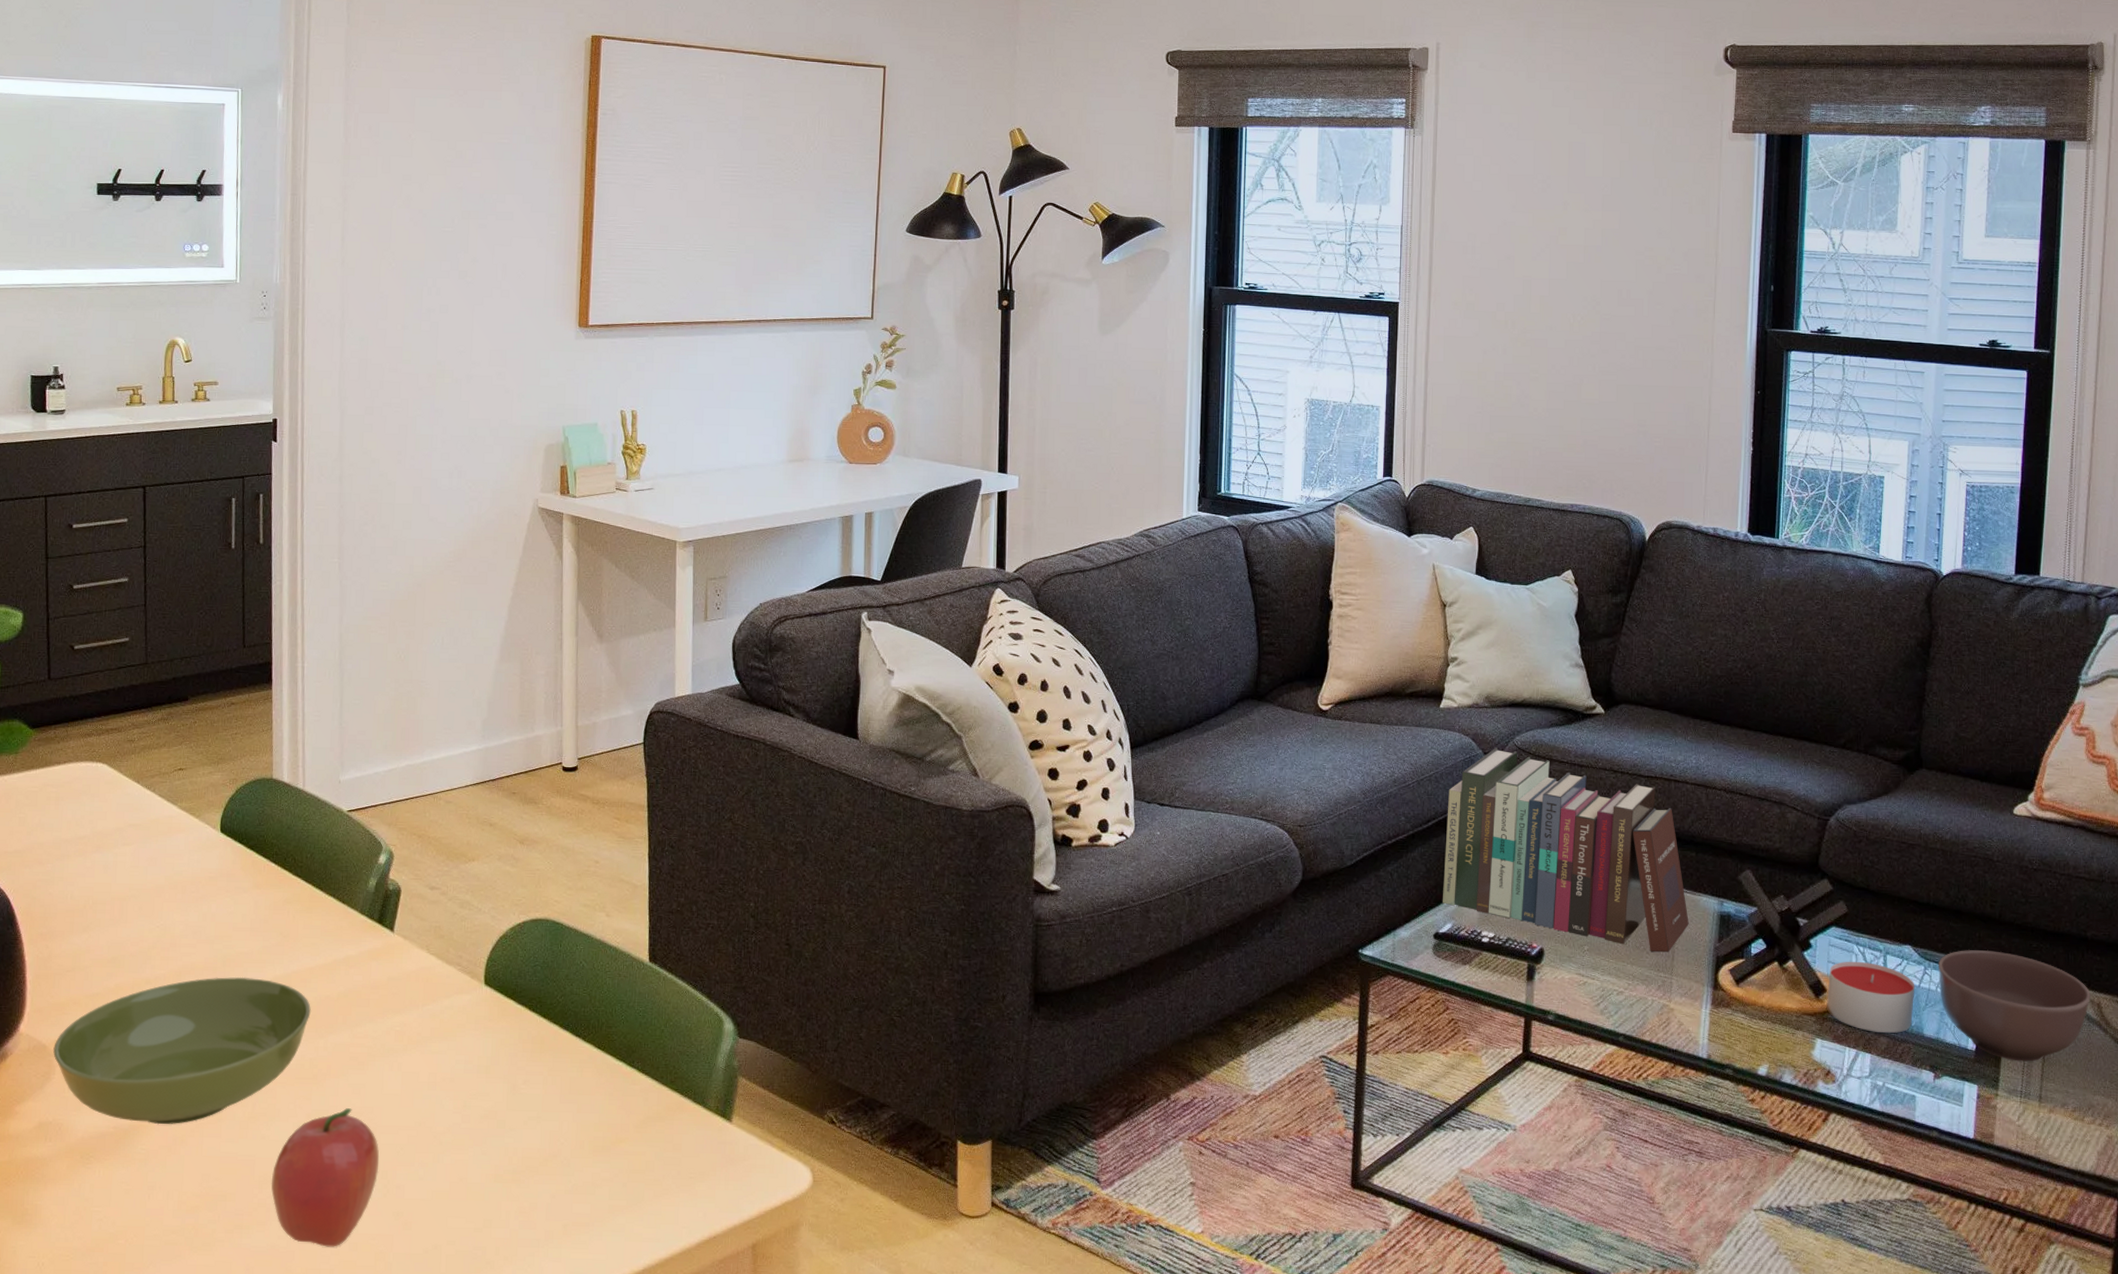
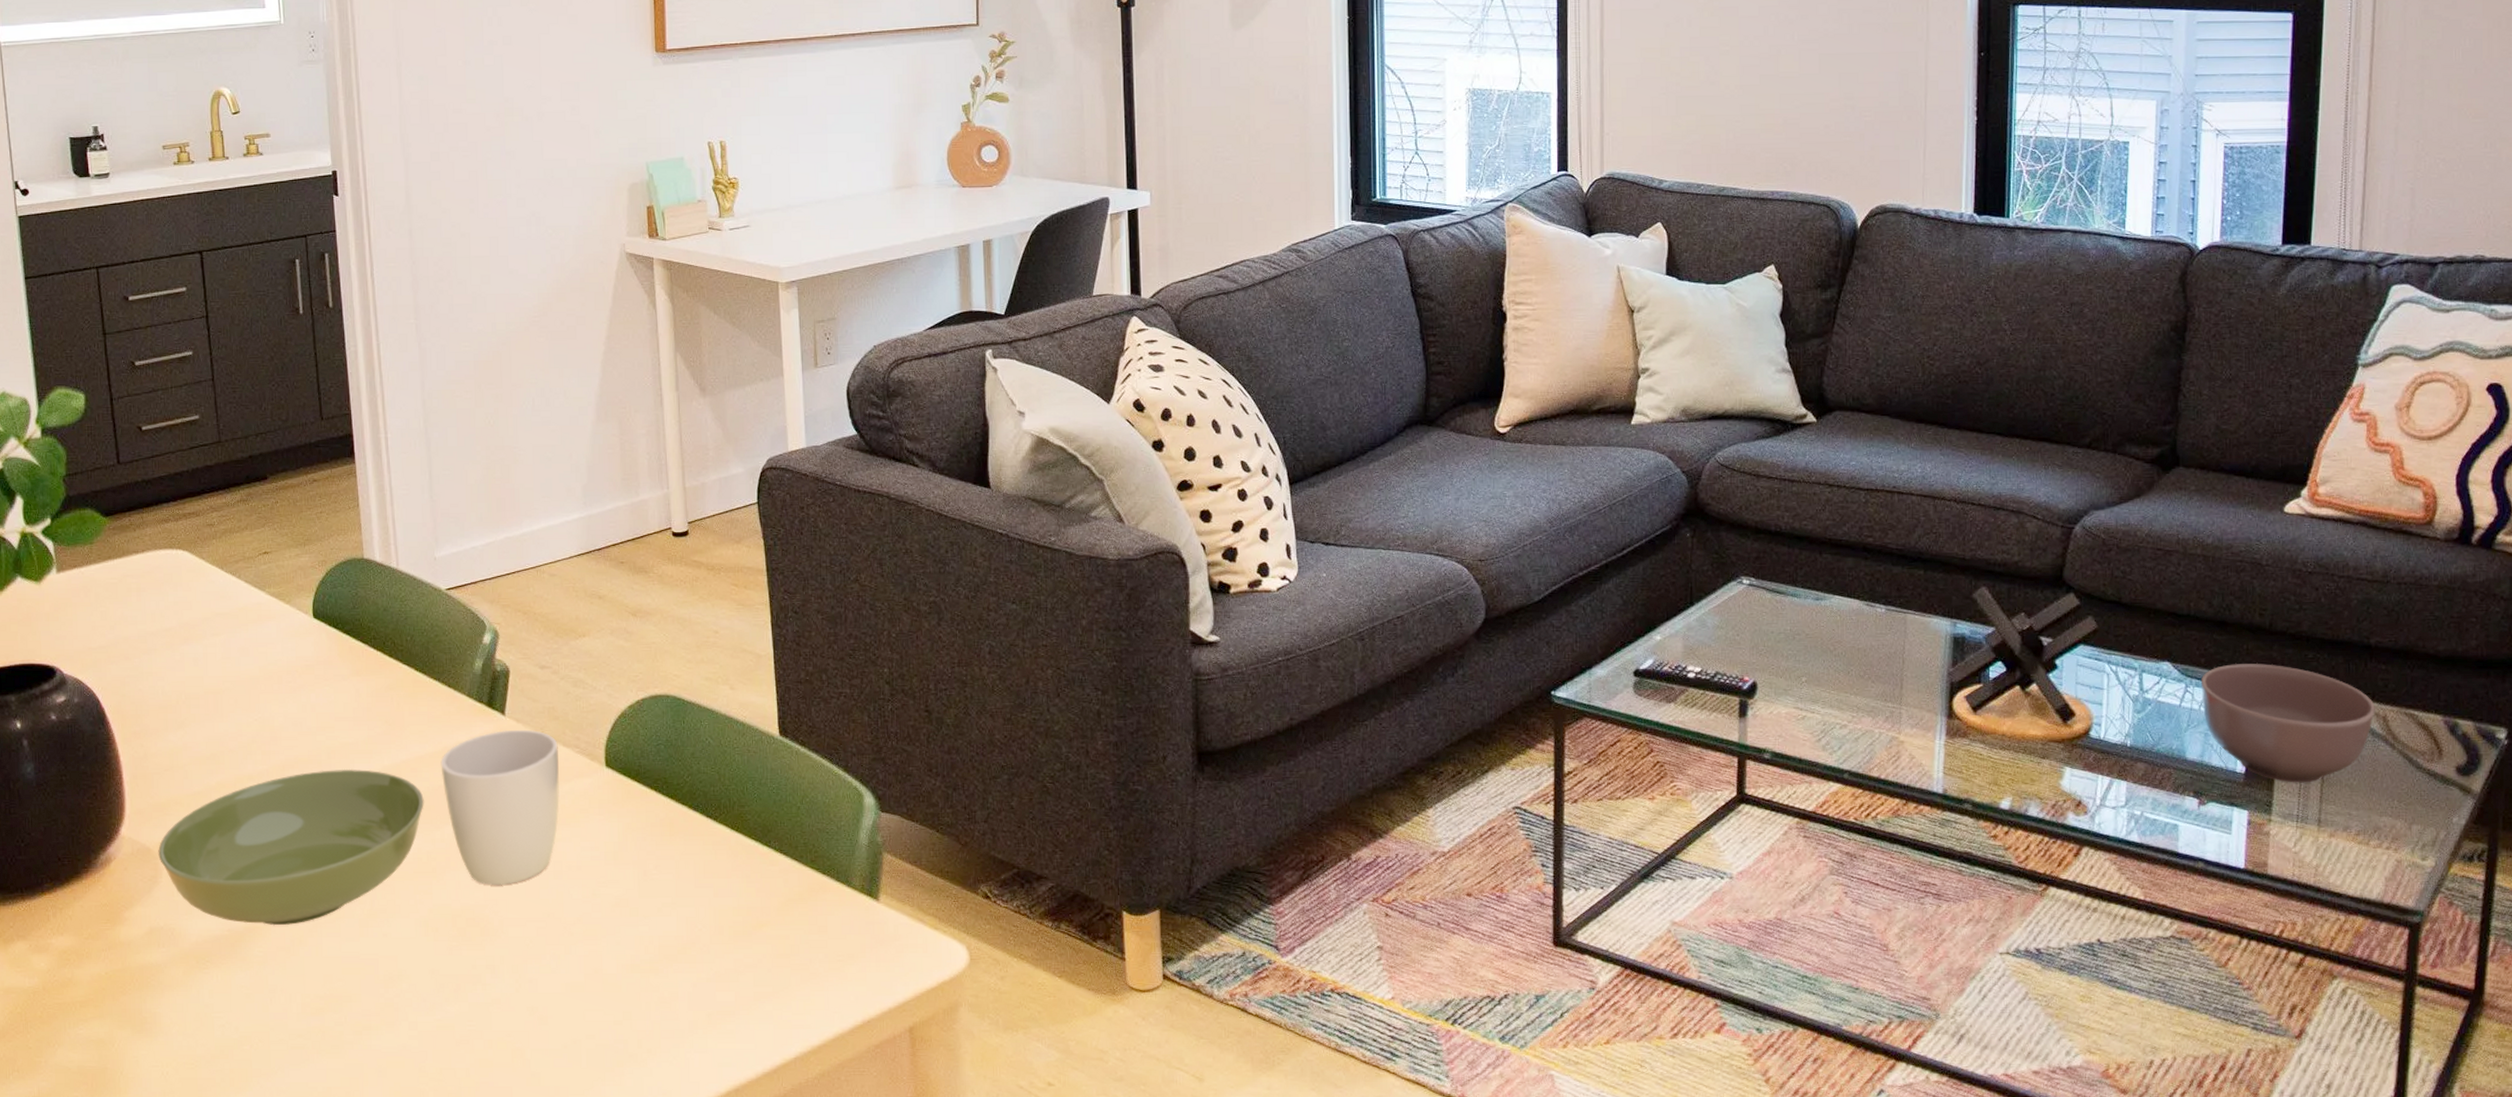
fruit: present [271,1108,380,1247] -> none [397,901,509,1046]
cup: none [329,945,441,1094] -> present [440,729,560,886]
books: present [1443,747,1689,953] -> none [1642,465,1918,681]
candle: present [1827,961,1915,1034] -> none [2076,681,2176,759]

